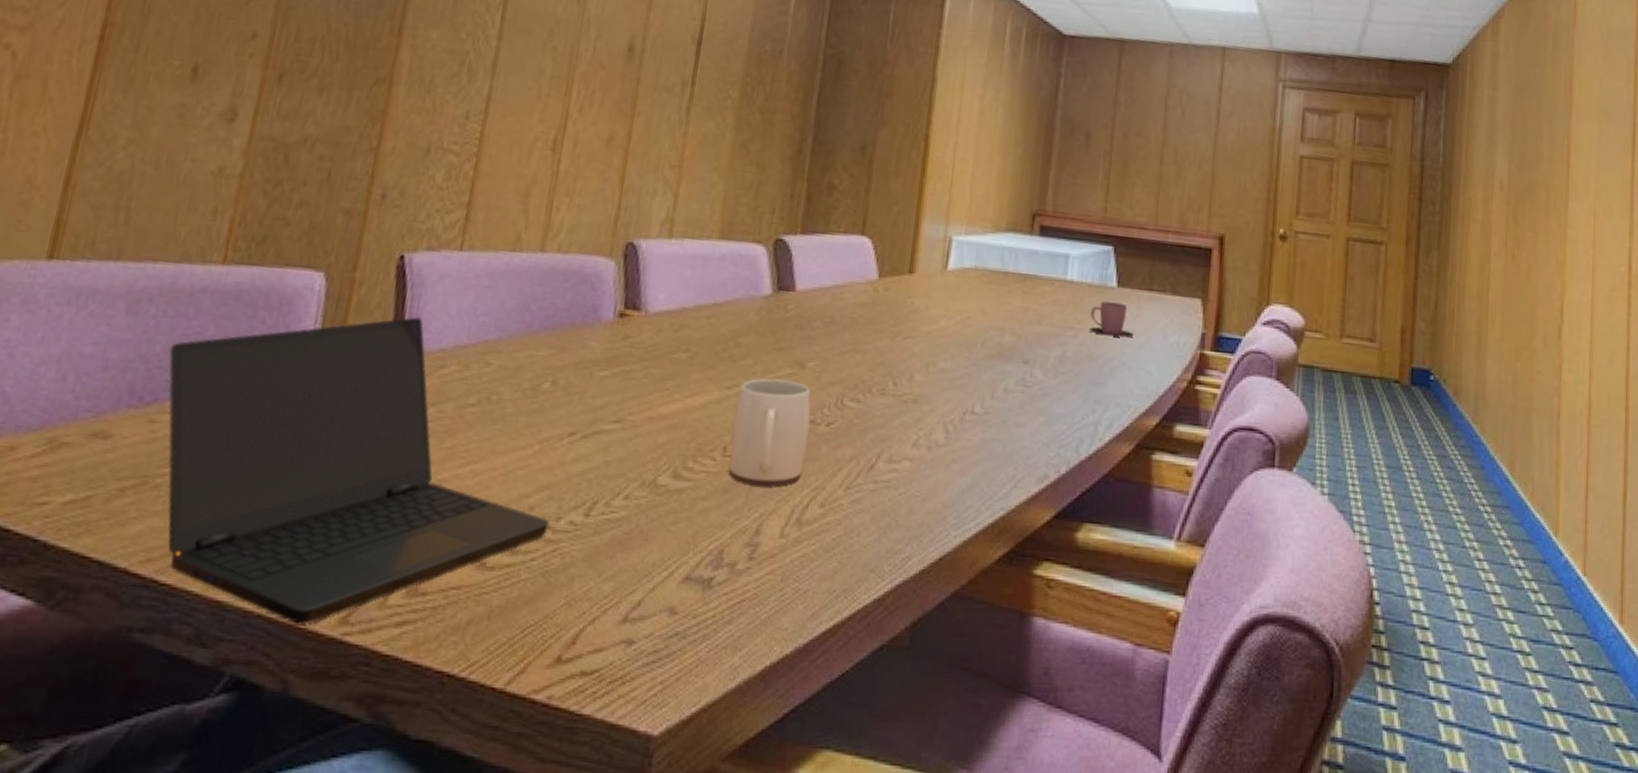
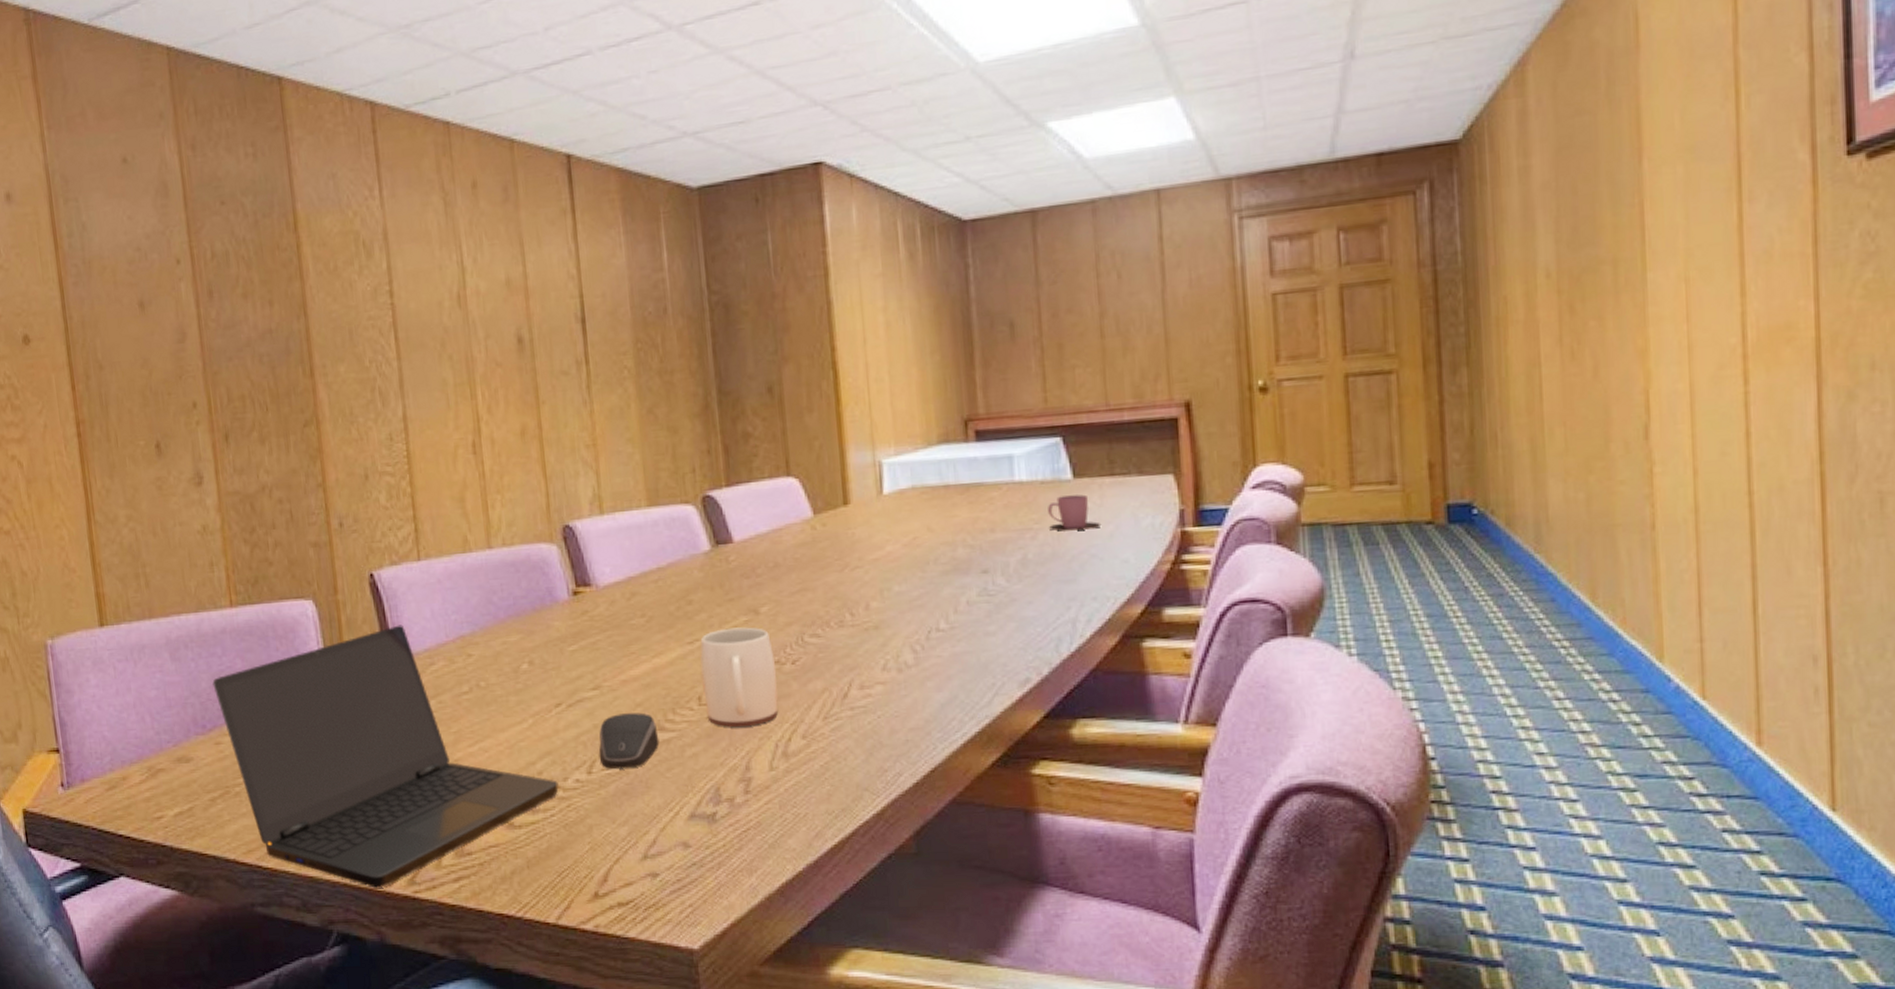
computer mouse: none [602,453,673,516] -> present [599,712,660,769]

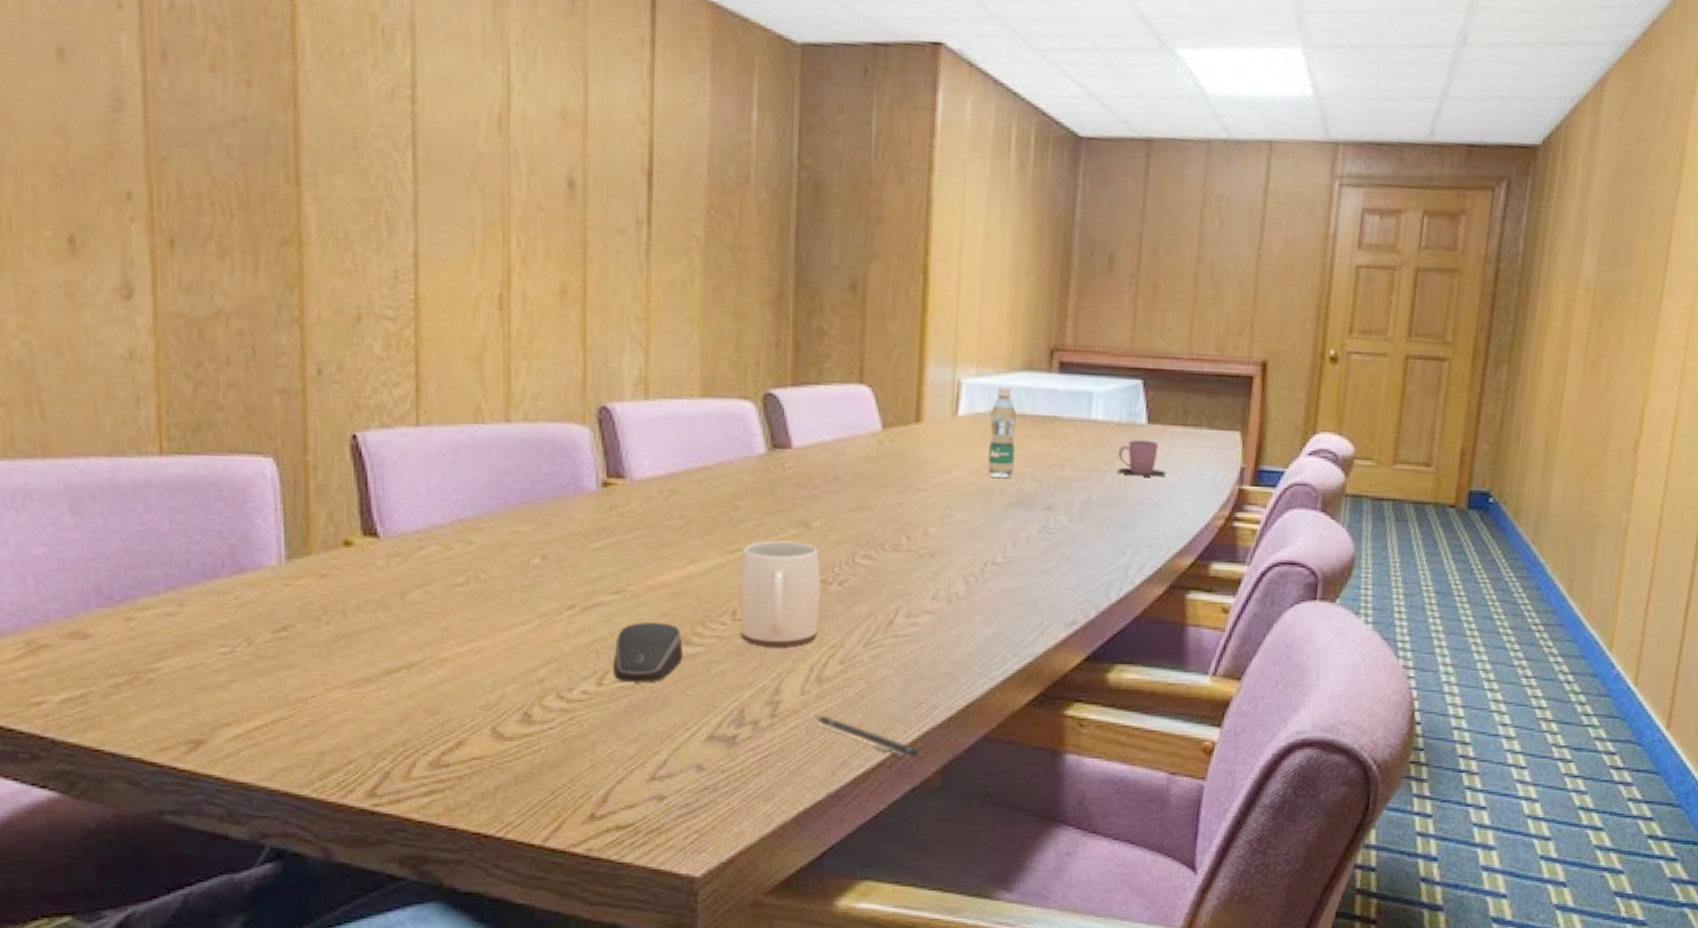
laptop: present [212,625,559,887] -> none [127,499,561,797]
pen: none [786,789,889,826] -> present [815,715,918,758]
bottle: none [914,460,946,548] -> present [987,386,1017,479]

